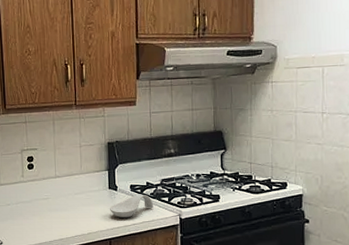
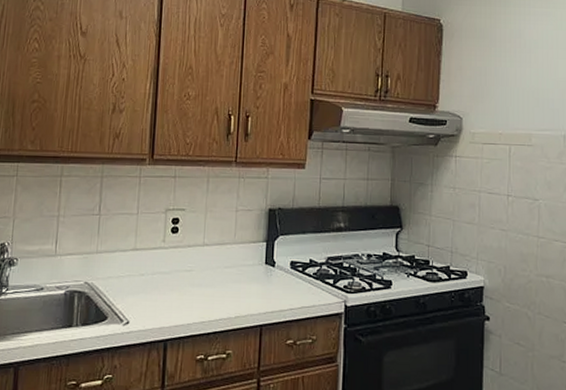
spoon rest: present [110,194,154,219] -> none [264,273,316,301]

